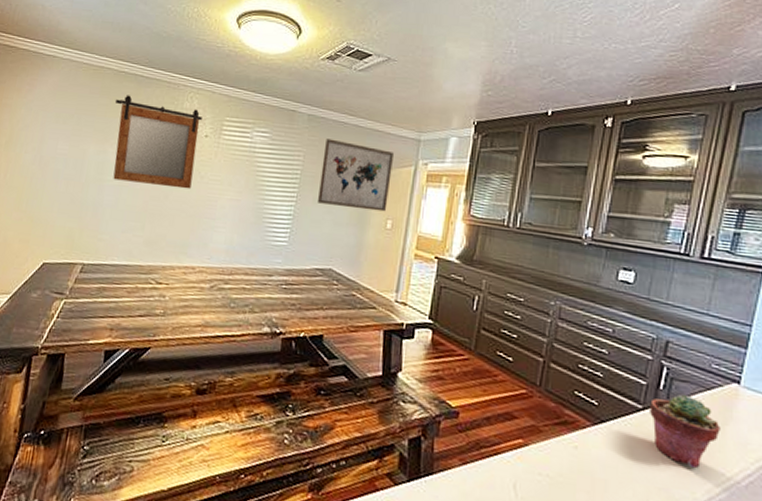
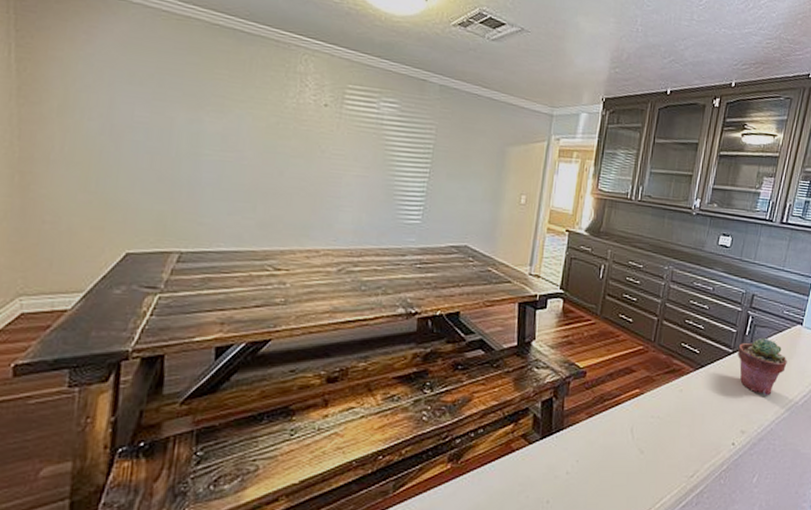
mirror: present [113,95,202,189] -> none [208,53,320,165]
wall art: present [318,138,395,212] -> none [452,111,529,187]

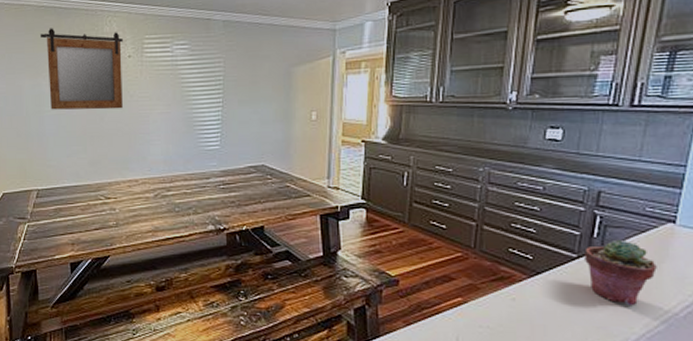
mirror: none [208,53,320,165] -> present [39,28,123,110]

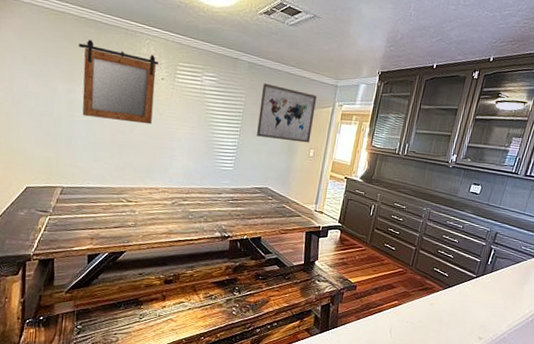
wall art: none [242,41,312,106] -> present [257,83,318,143]
potted succulent: present [584,239,657,306] -> none [480,266,522,313]

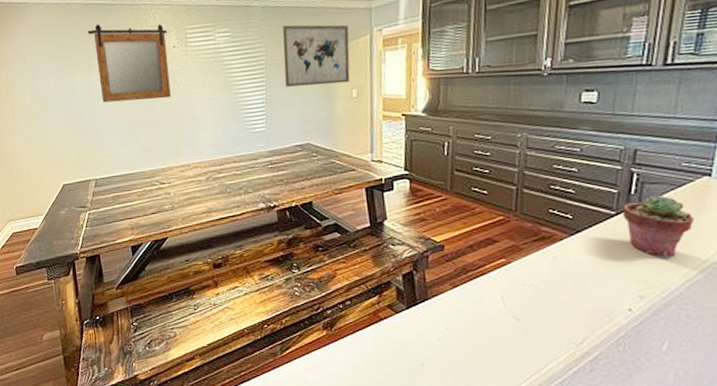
potted succulent: none [480,266,522,313] -> present [623,194,694,258]

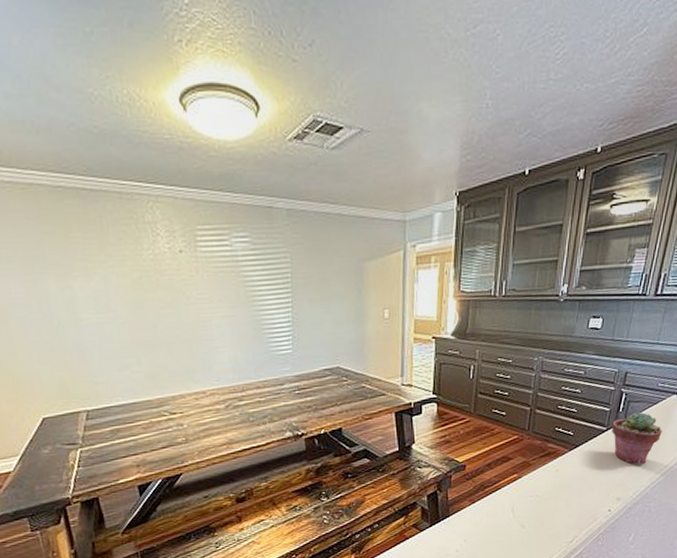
mirror: present [87,24,171,103] -> none [61,215,179,317]
wall art: present [282,24,350,87] -> none [310,233,383,305]

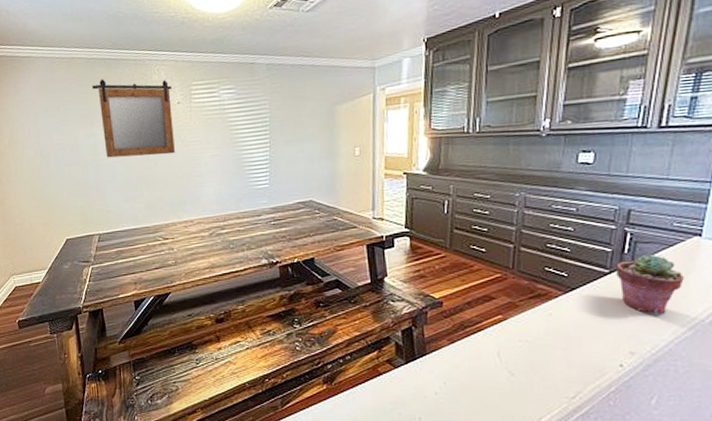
mirror: none [61,215,179,317] -> present [91,79,175,158]

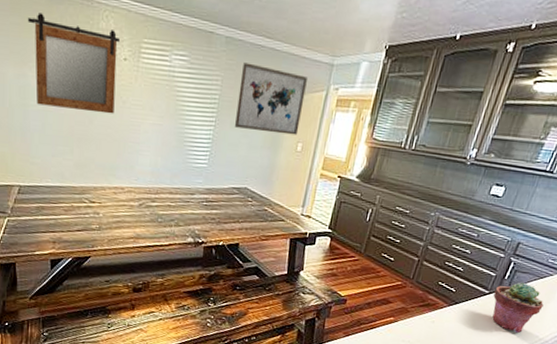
wall art: none [287,82,353,144] -> present [235,62,309,135]

